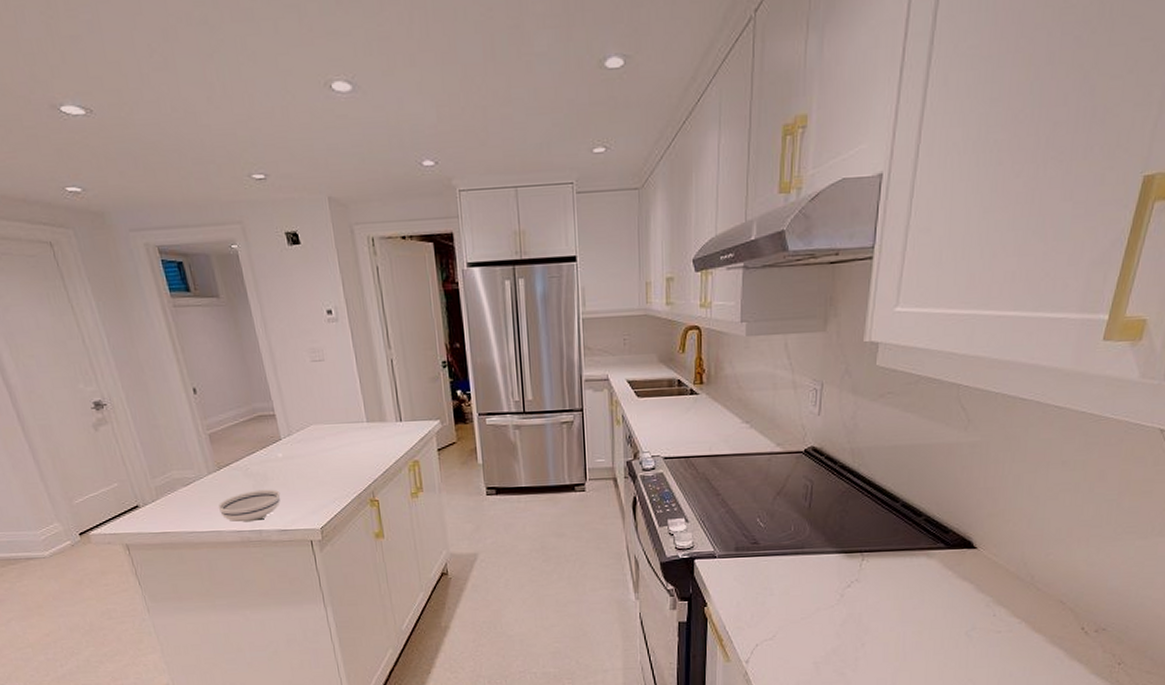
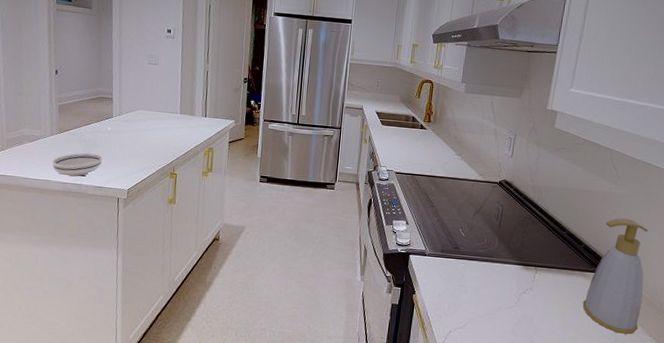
soap bottle: none [926,474,1013,620] -> present [582,218,648,334]

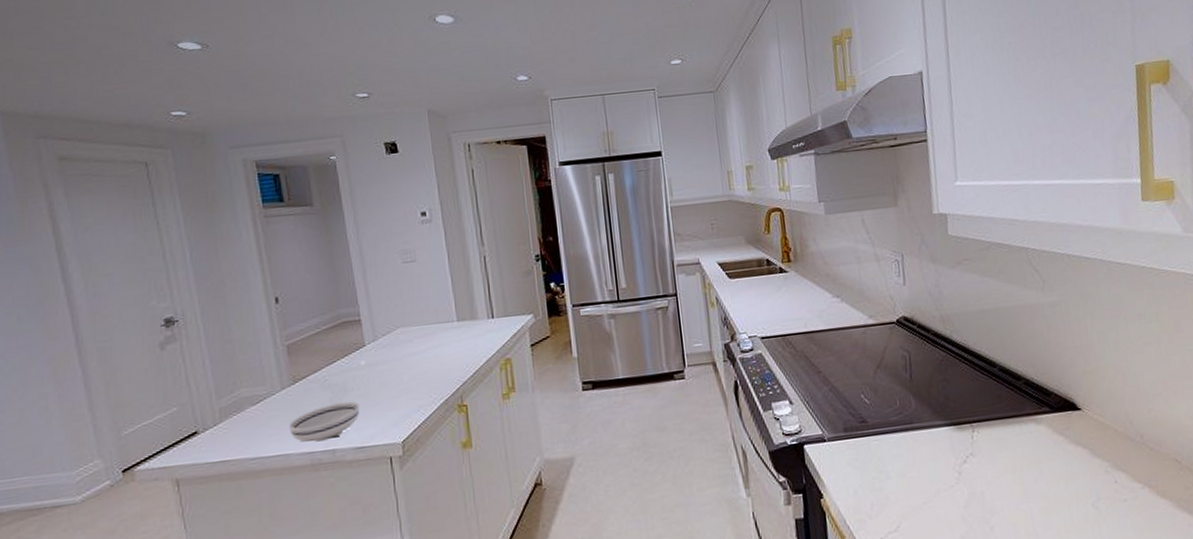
soap bottle: present [582,218,648,334] -> none [1042,332,1122,489]

